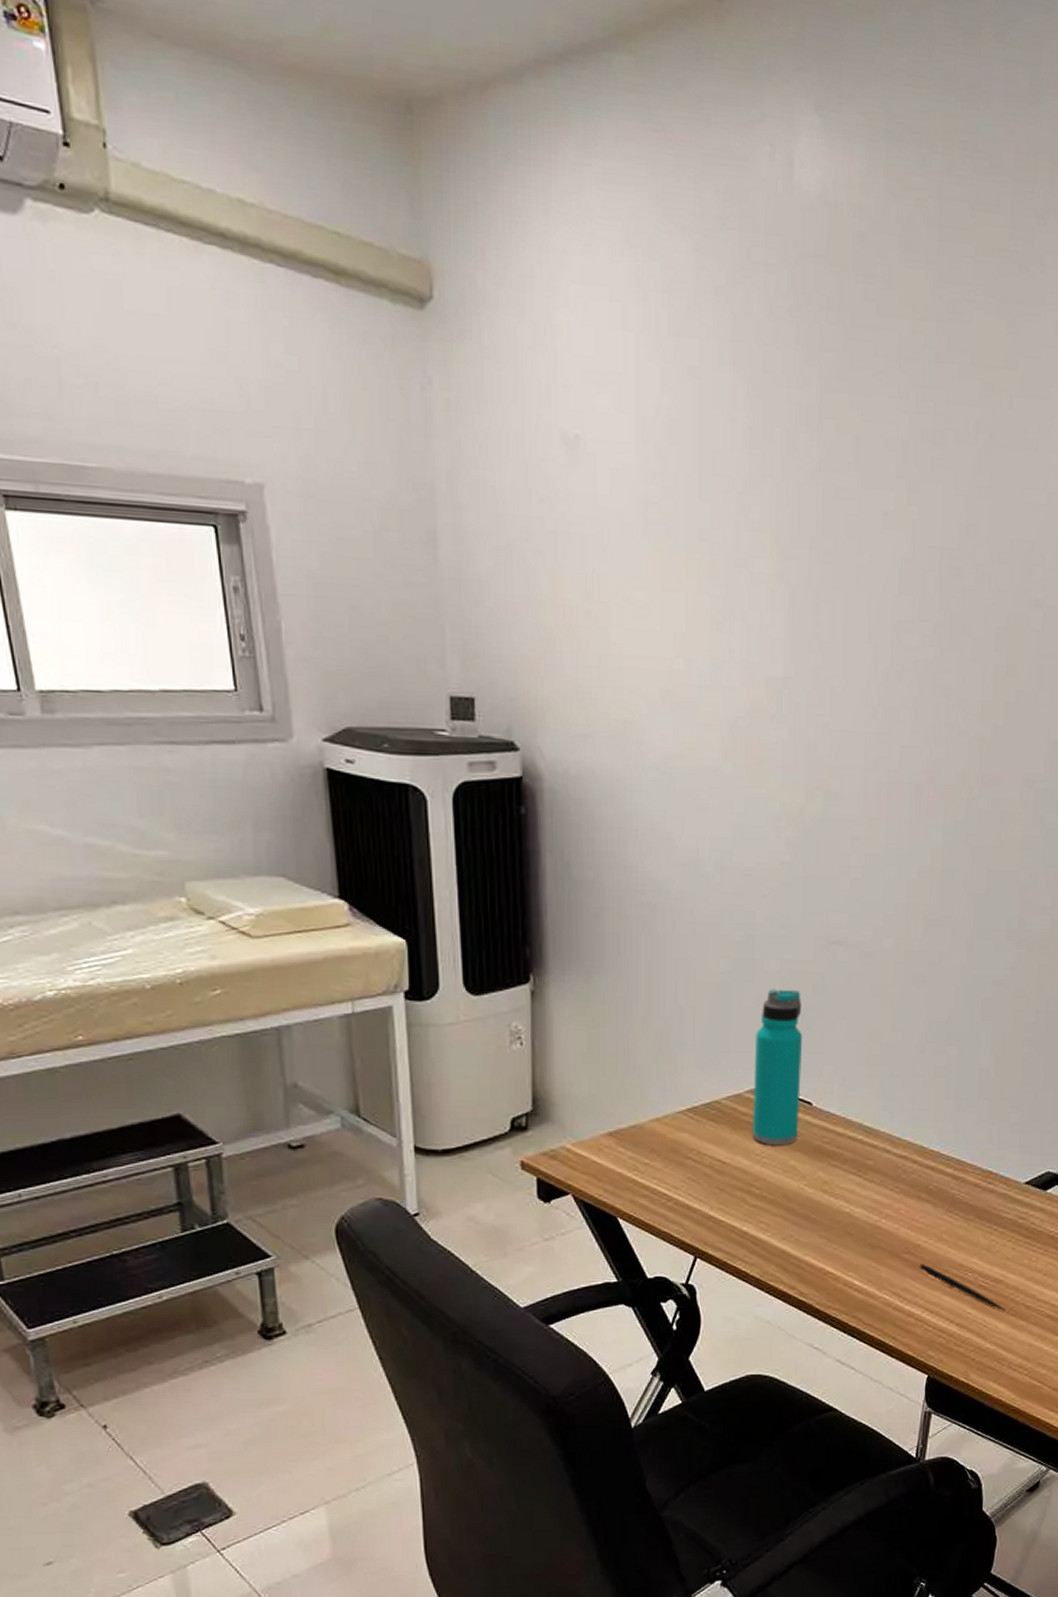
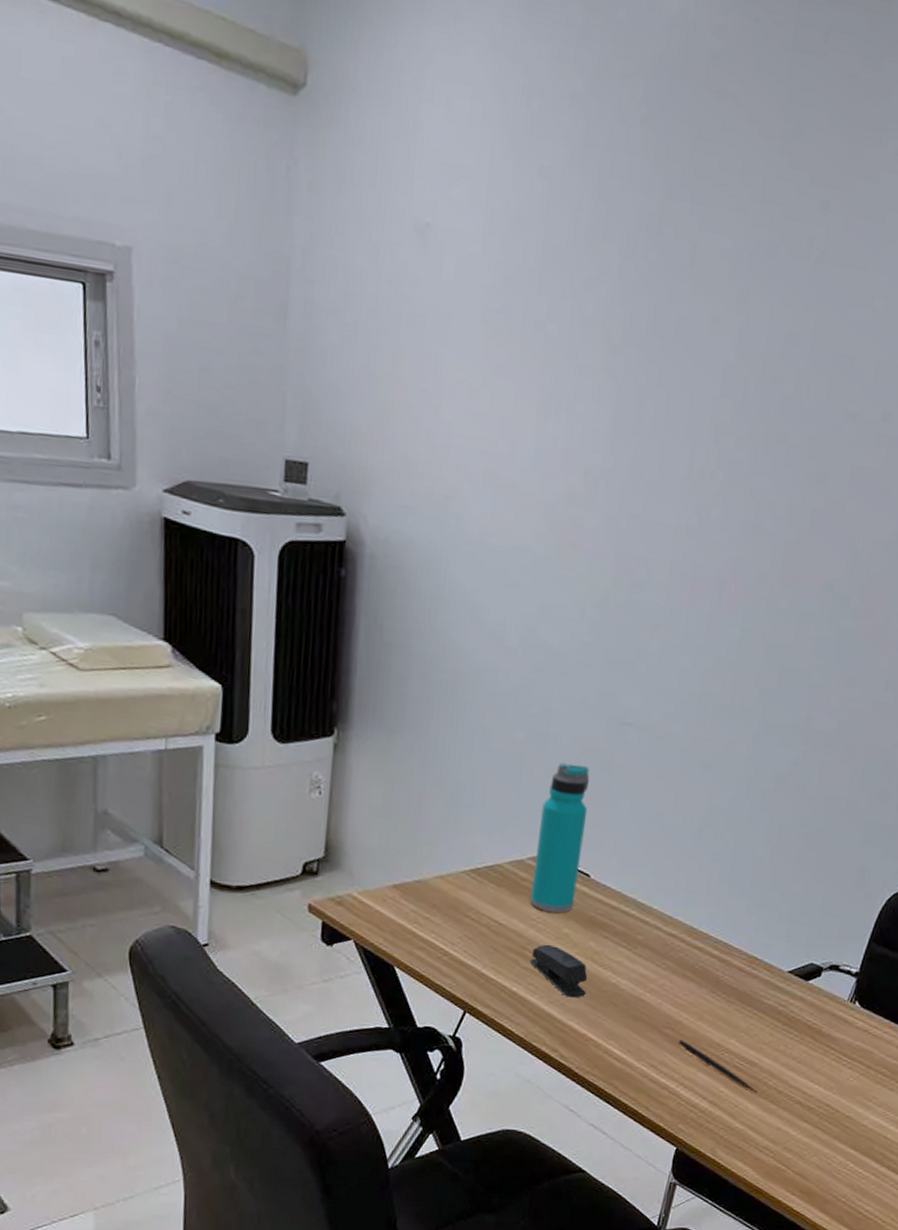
stapler: none [758,1179,820,1232] -> present [529,944,588,998]

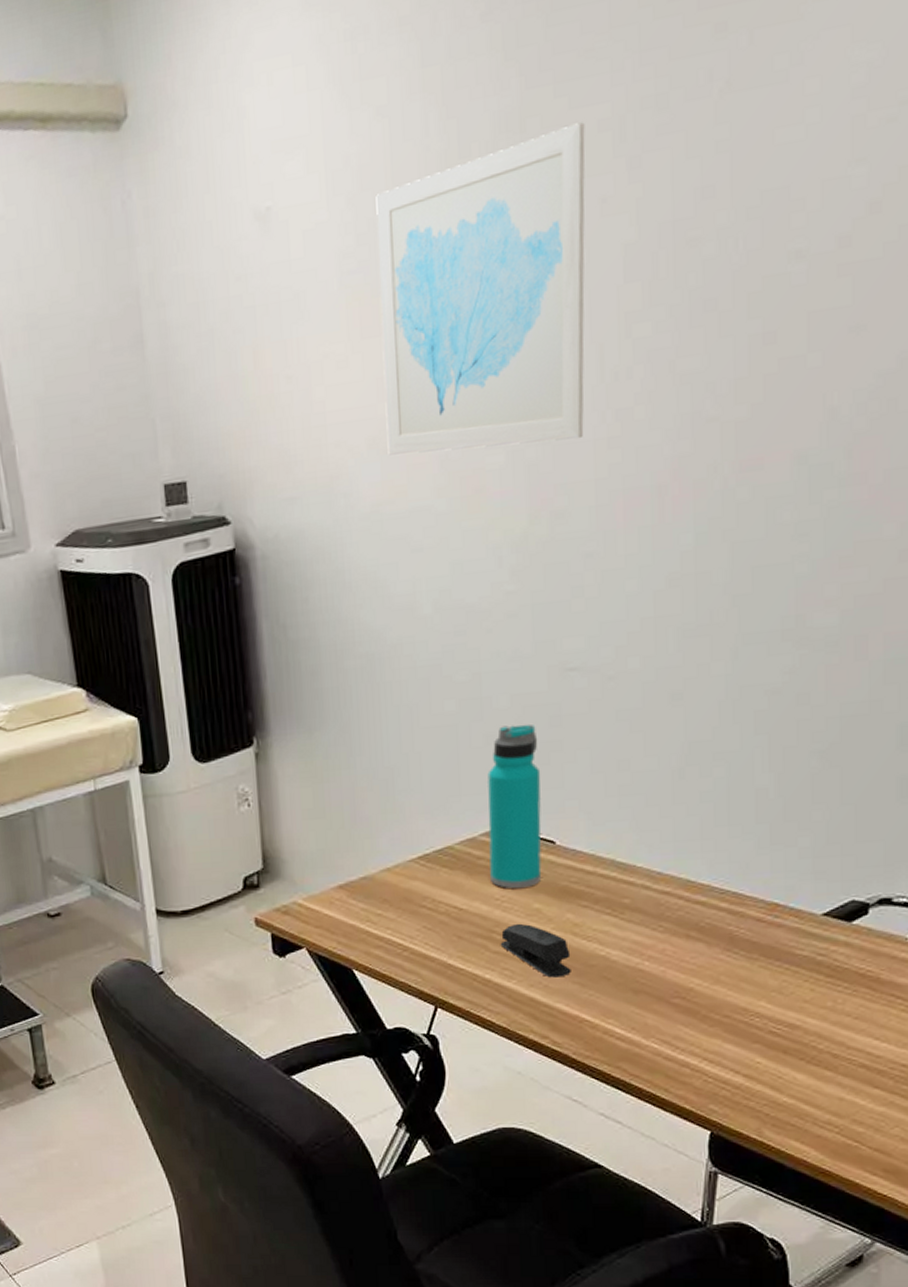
wall art: none [501,243,710,522] -> present [376,122,585,456]
pen: present [678,1040,759,1094] -> none [692,1009,807,1061]

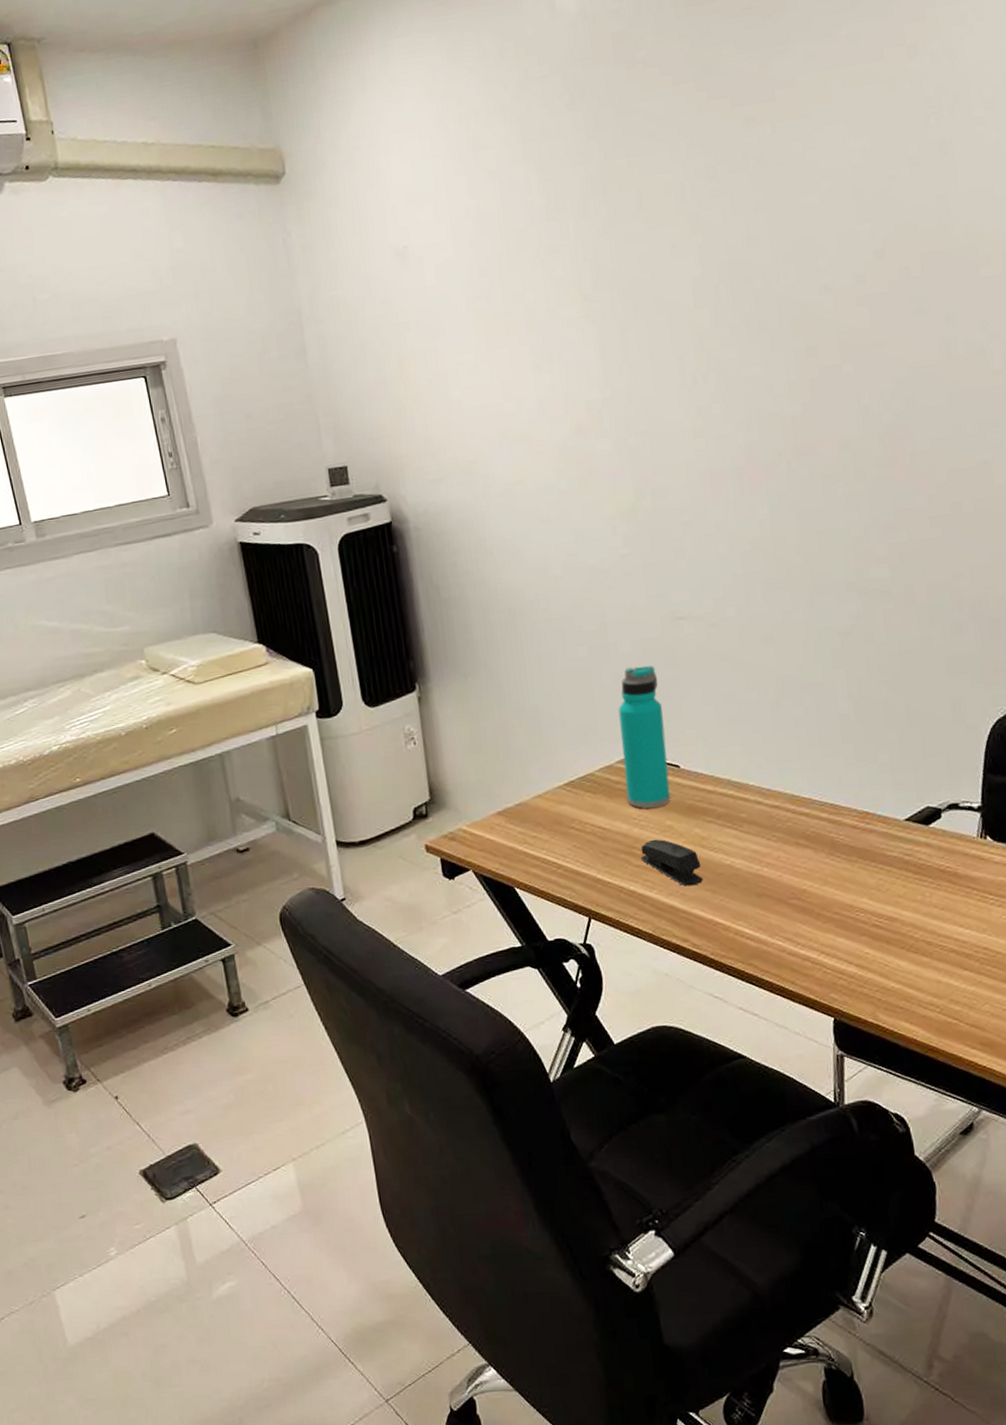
wall art: present [376,122,585,456] -> none [492,187,674,444]

